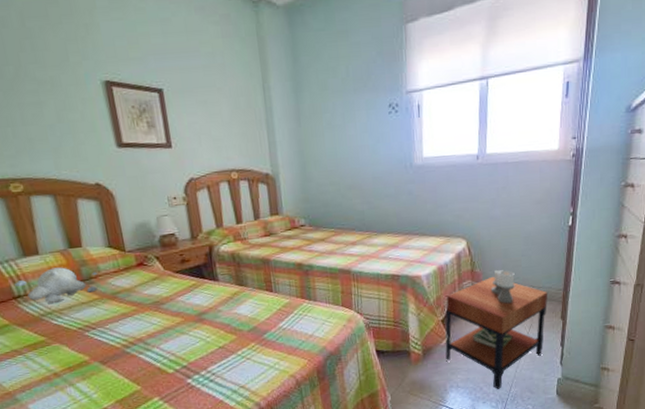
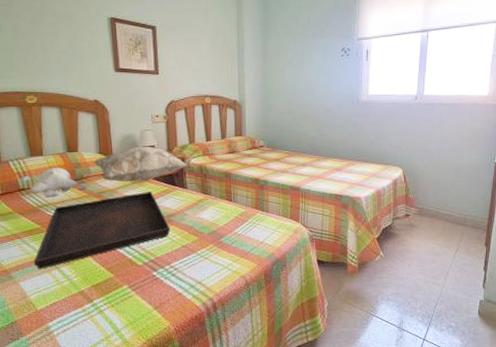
serving tray: none [42,288,204,388] -> present [33,192,171,269]
decorative pillow: none [103,234,218,279] -> present [94,146,188,182]
side table: present [445,269,548,389] -> none [379,196,474,305]

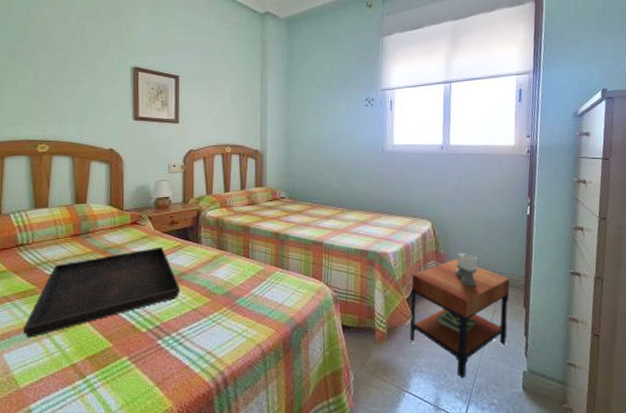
teddy bear: present [21,167,88,198] -> none [21,220,95,254]
decorative pillow: present [94,146,188,182] -> none [102,197,204,237]
side table: none [379,196,474,305] -> present [409,252,510,378]

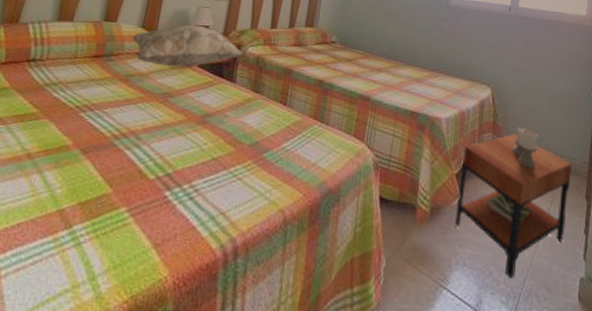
serving tray: present [23,247,181,338] -> none [11,81,203,171]
decorative pillow: none [102,197,204,237] -> present [131,24,244,67]

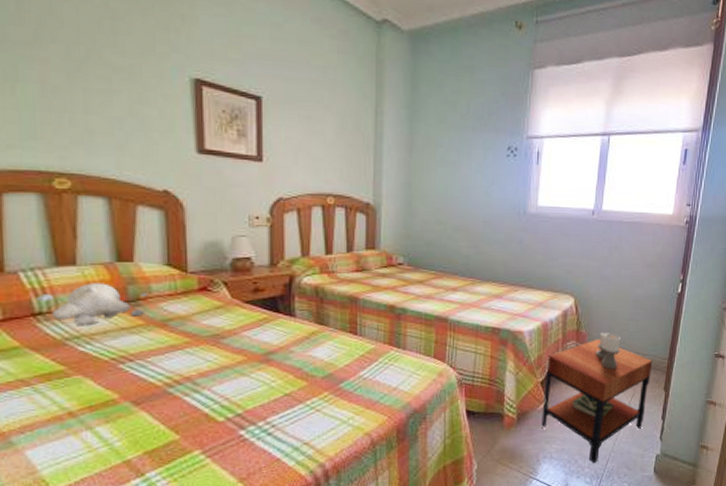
teddy bear: none [35,37,120,75] -> present [37,283,147,327]
decorative pillow: present [131,24,244,67] -> none [157,257,299,307]

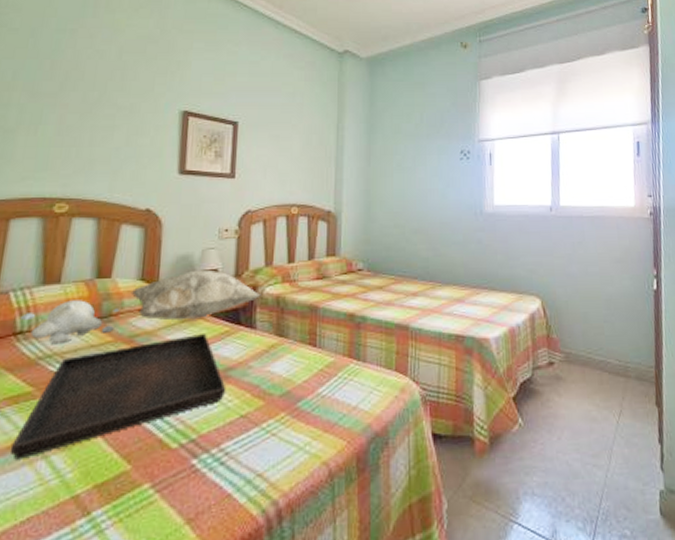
serving tray: none [51,320,269,431] -> present [10,334,226,460]
decorative pillow: none [157,257,299,307] -> present [130,269,261,321]
side table: present [541,332,653,463] -> none [517,336,638,502]

